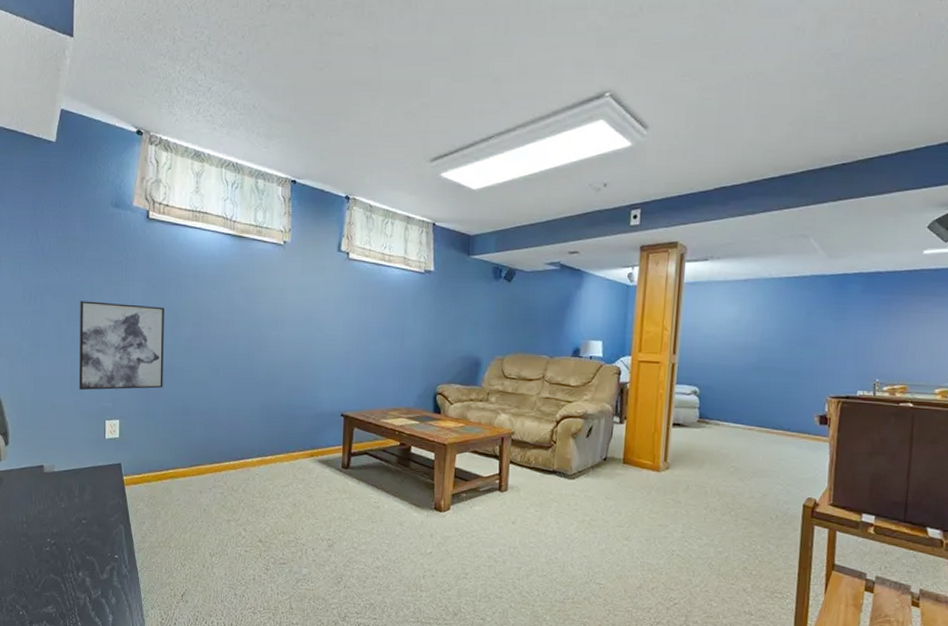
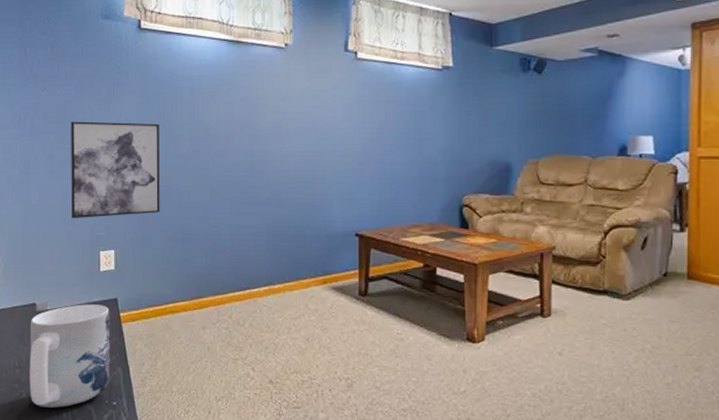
mug: none [36,467,114,560] -> present [29,304,111,408]

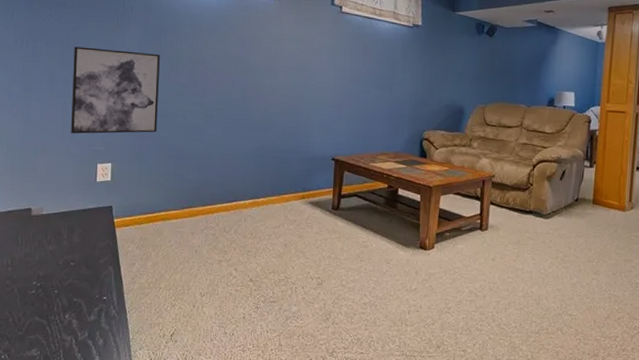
mug: present [29,304,111,408] -> none [21,210,104,302]

